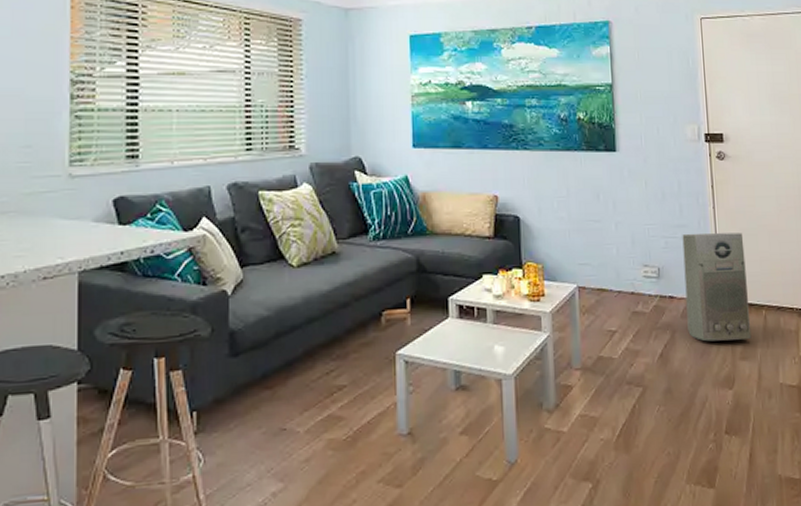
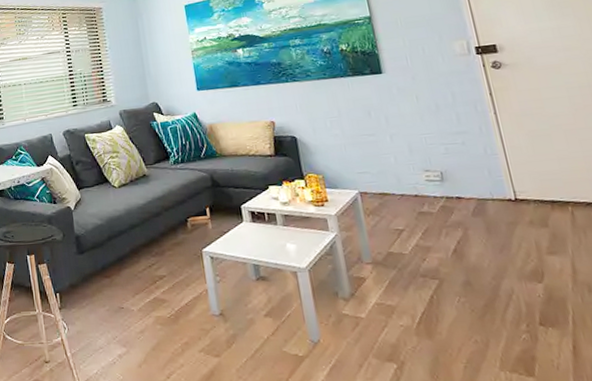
air purifier: present [682,232,752,342] -> none [463,134,559,238]

